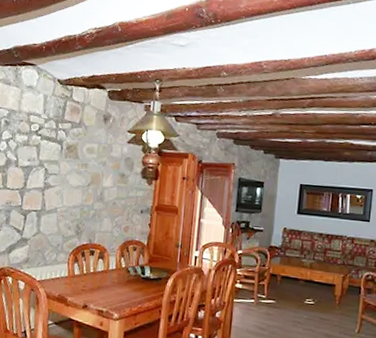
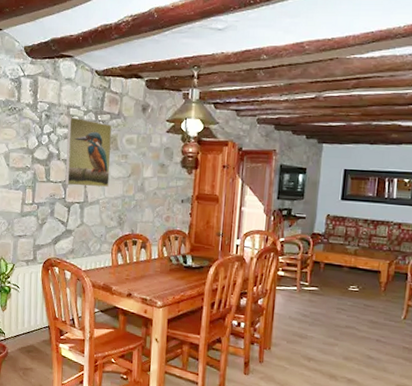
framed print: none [22,124,73,196] -> present [65,117,112,187]

